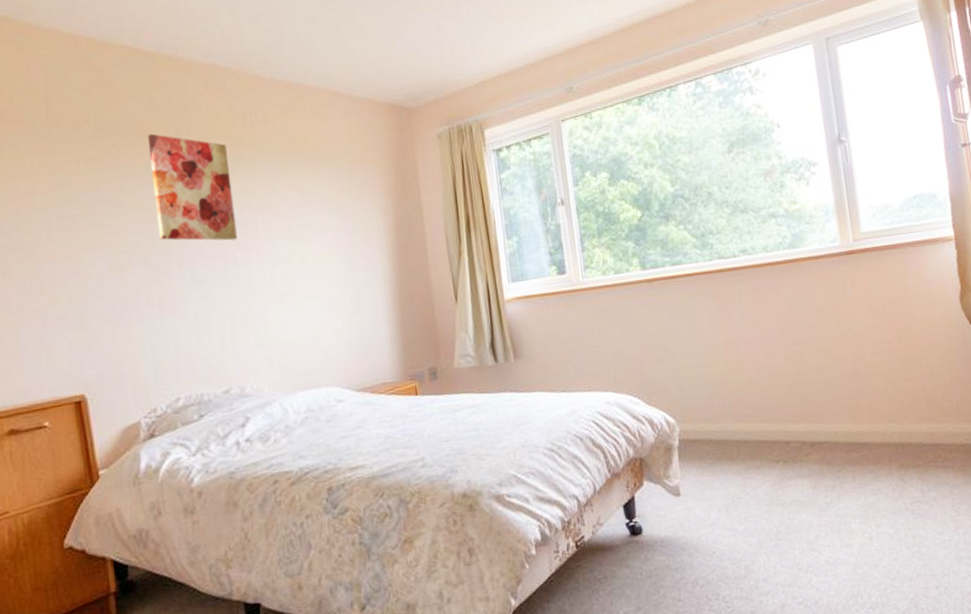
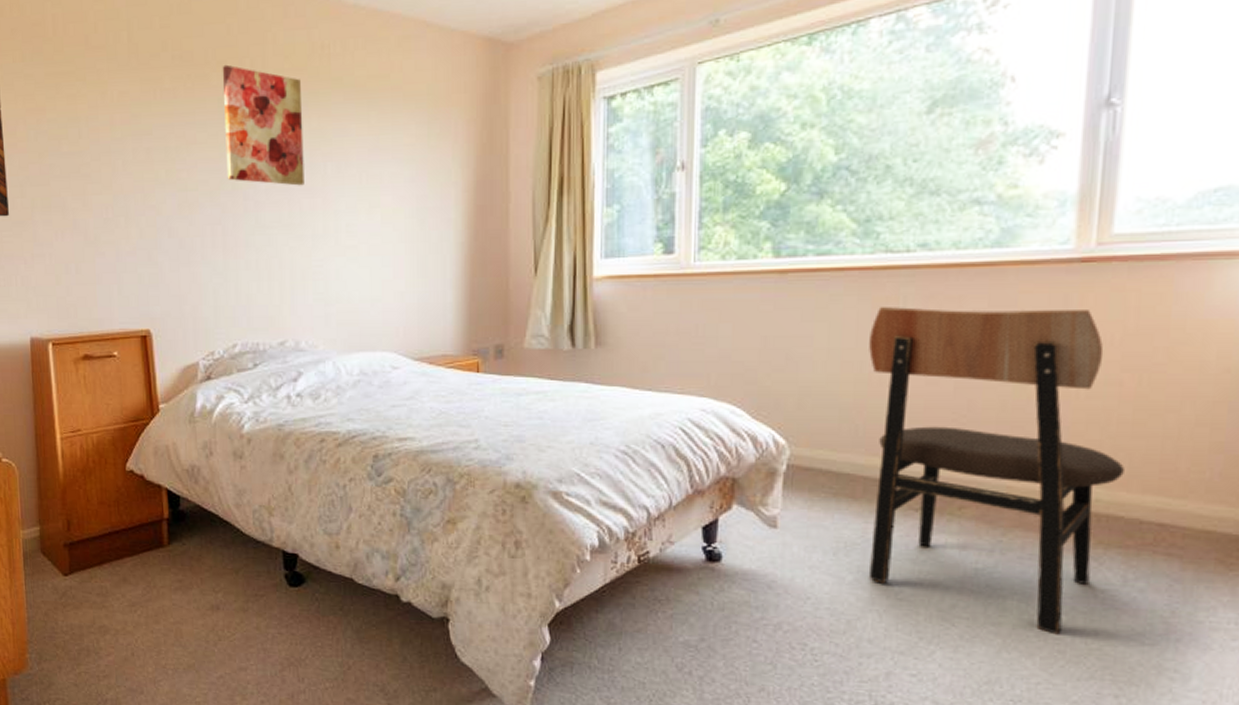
chair: none [719,289,905,546] -> present [868,307,1124,635]

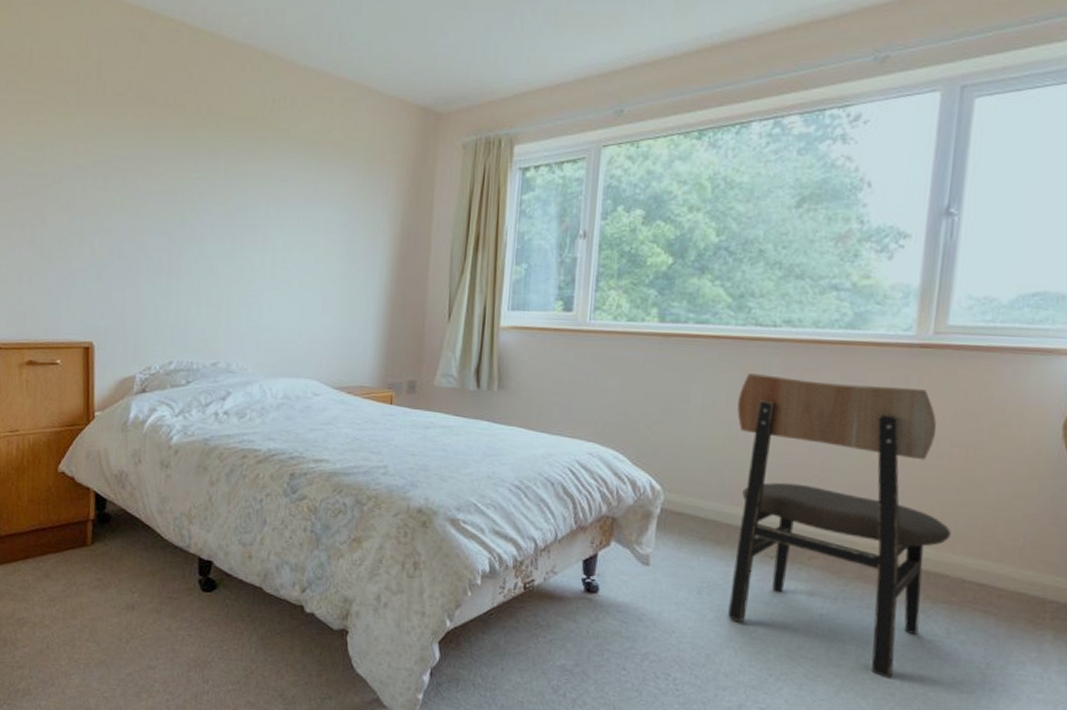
wall art: present [222,64,304,186] -> none [177,108,251,223]

